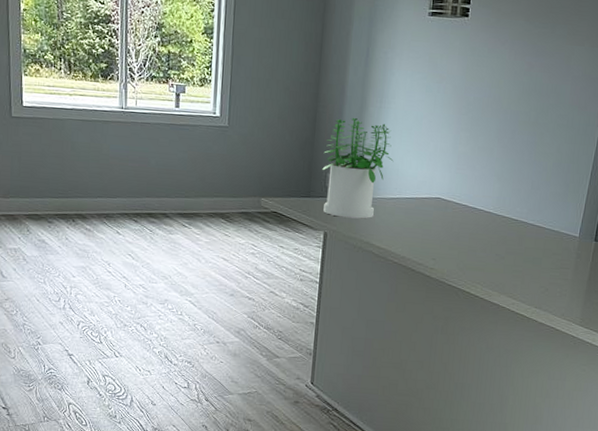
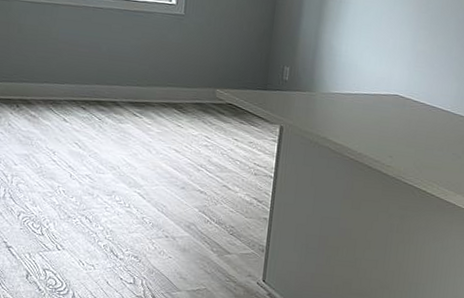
potted plant: present [322,117,394,219] -> none [280,10,353,114]

